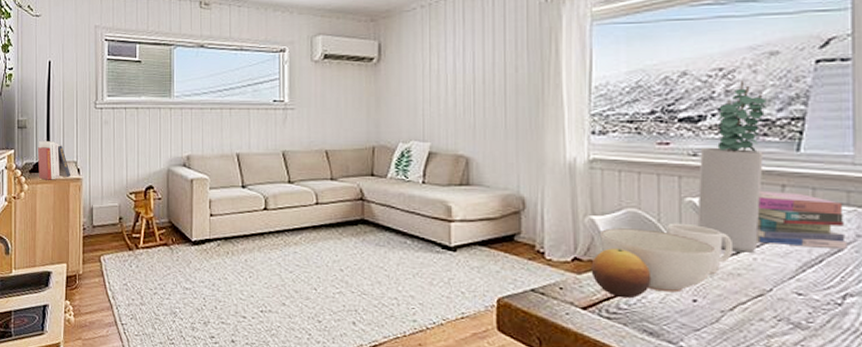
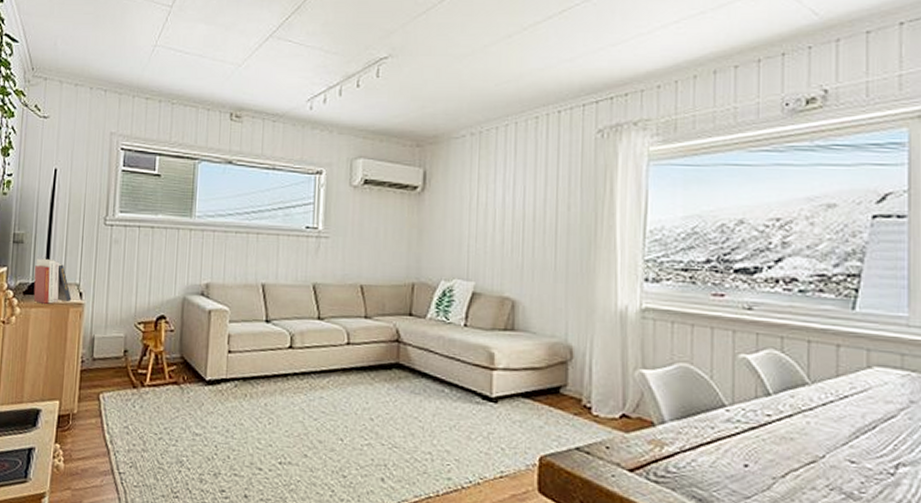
fruit: present [591,248,652,299] -> none [639,405,702,462]
bowl: present [600,228,716,293] -> none [650,383,769,456]
mug: present [666,223,734,274] -> none [719,380,787,437]
vase: present [697,81,767,253] -> none [750,233,823,416]
books: present [757,190,848,249] -> none [811,349,901,415]

